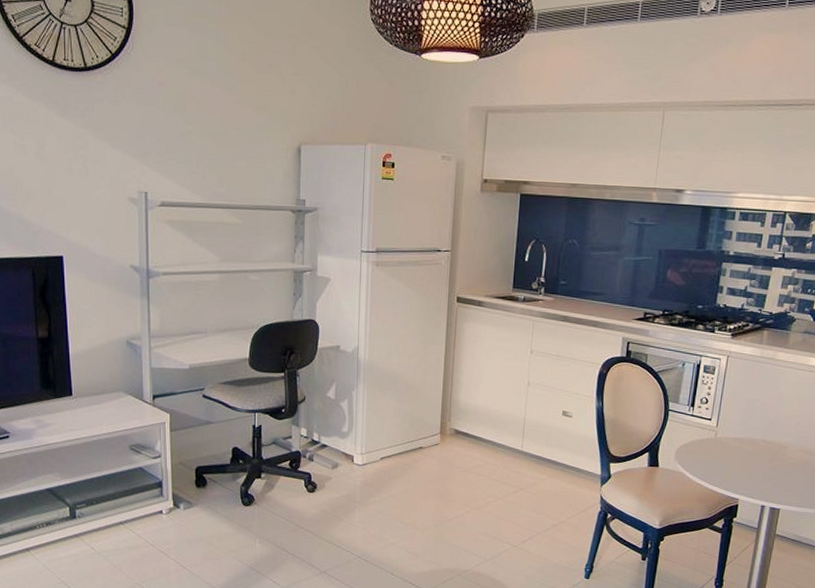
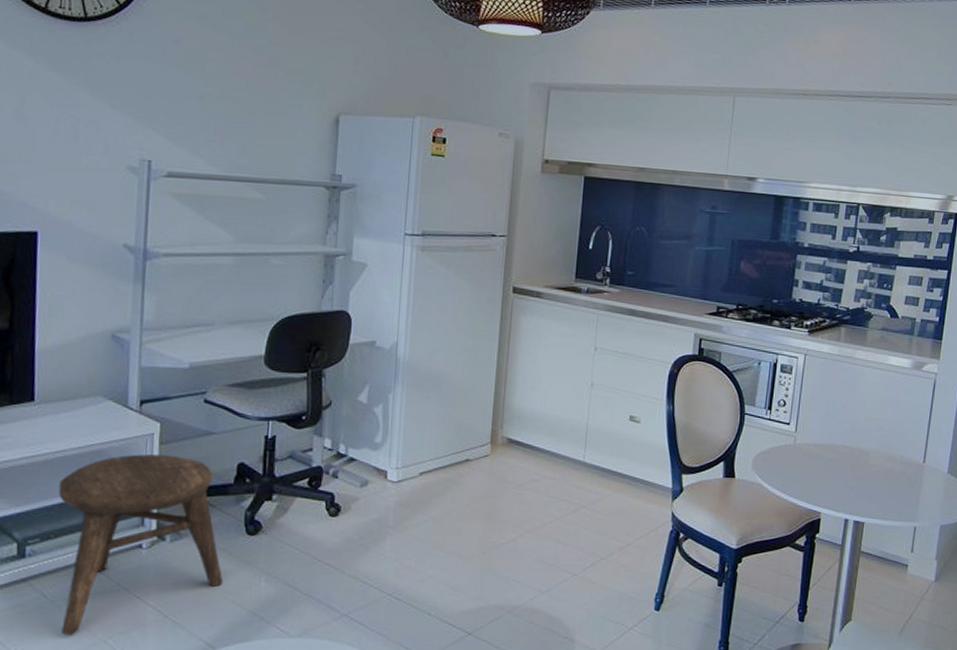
stool: none [96,439,227,579] -> present [58,454,224,635]

